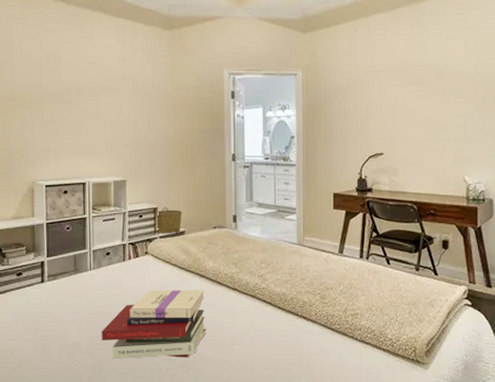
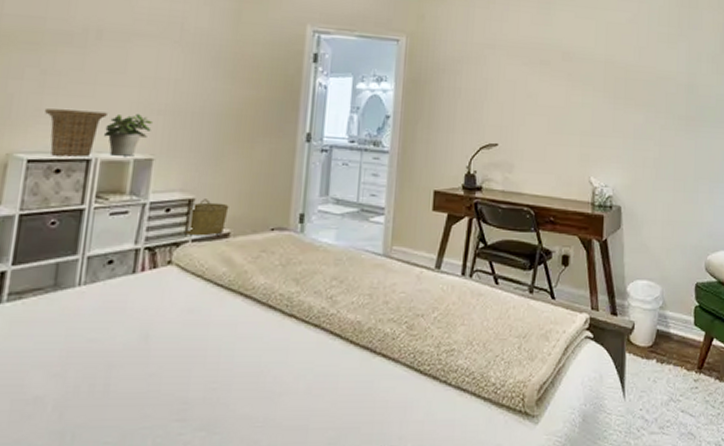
basket: none [52,148,92,182] -> present [45,109,107,157]
potted plant: none [92,148,122,179] -> present [104,114,152,156]
books: present [101,290,206,360] -> none [81,316,249,422]

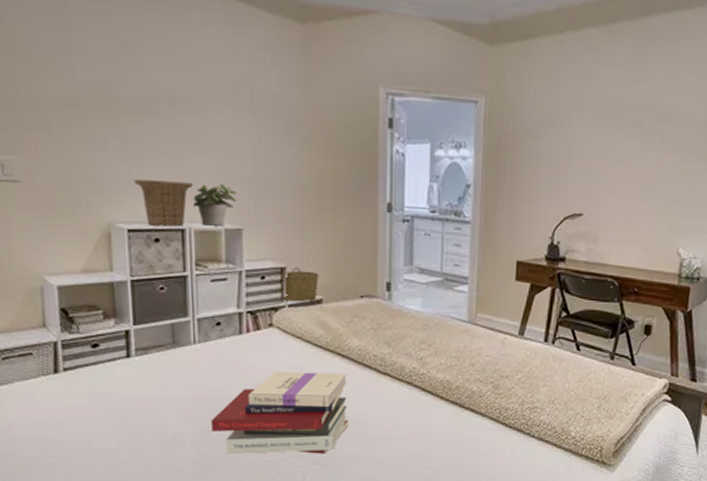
books: none [81,316,249,422] -> present [210,371,349,455]

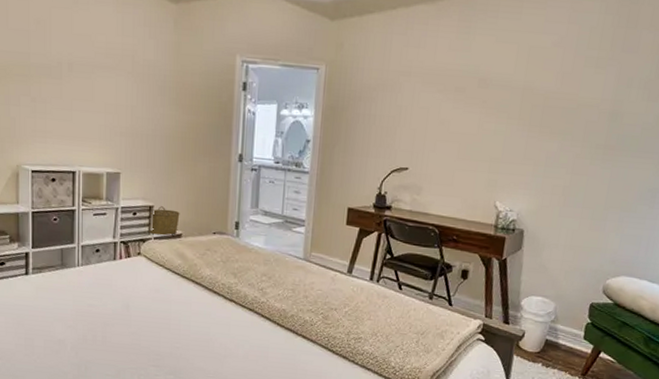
basket: present [135,179,193,227] -> none [39,130,83,170]
potted plant: present [193,184,237,226] -> none [83,135,117,170]
books: present [210,371,349,455] -> none [87,293,199,366]

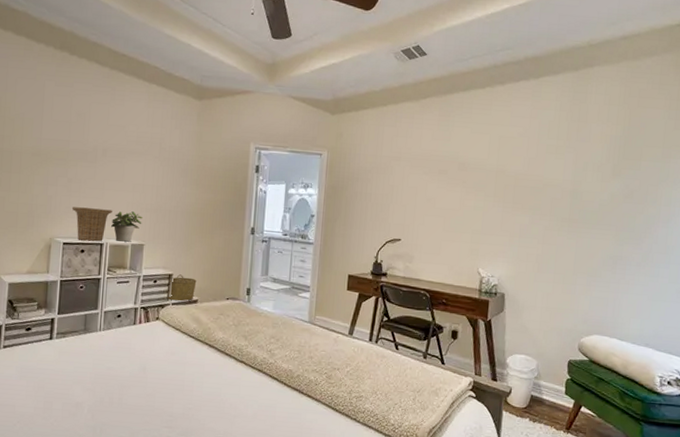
basket: none [39,130,83,170] -> present [72,207,112,242]
potted plant: none [83,135,117,170] -> present [111,211,143,242]

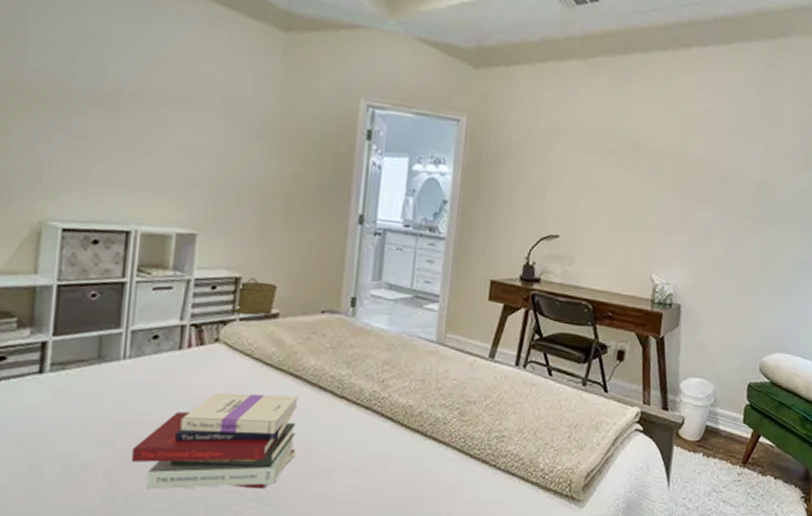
basket: present [72,207,112,242] -> none [79,175,146,229]
books: none [104,356,212,427] -> present [130,392,299,490]
potted plant: present [111,211,143,242] -> none [144,185,195,230]

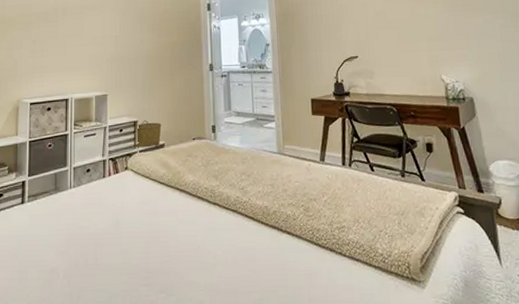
books: present [130,392,299,490] -> none [79,206,187,287]

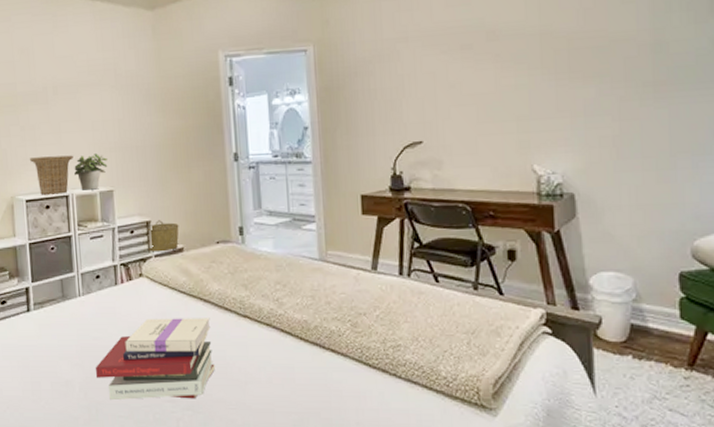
basket: none [37,65,75,99] -> present [30,155,73,195]
potted plant: none [75,64,104,95] -> present [74,154,108,190]
books: none [79,206,187,287] -> present [95,318,215,401]

